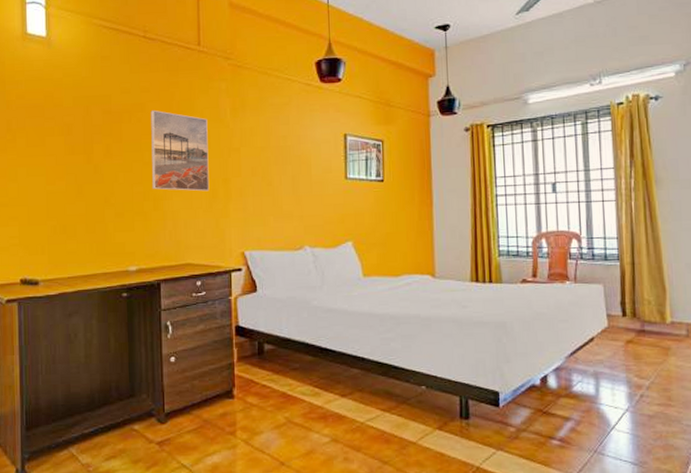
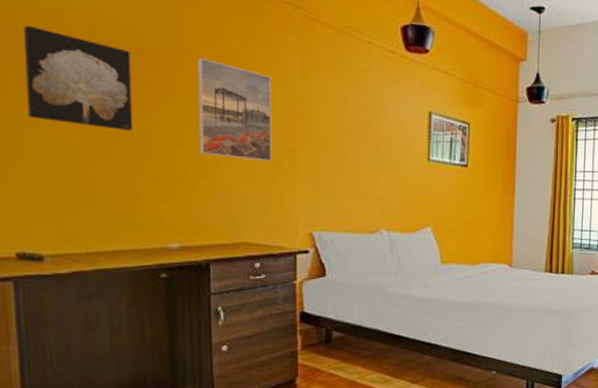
wall art: none [30,101,104,175] -> present [23,24,134,131]

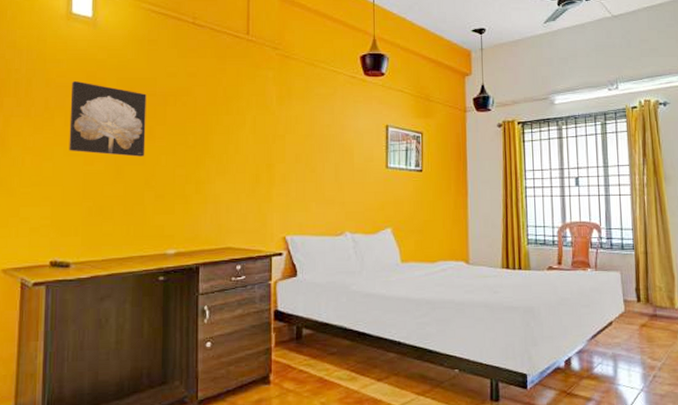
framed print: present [197,58,272,162] -> none [194,95,253,176]

